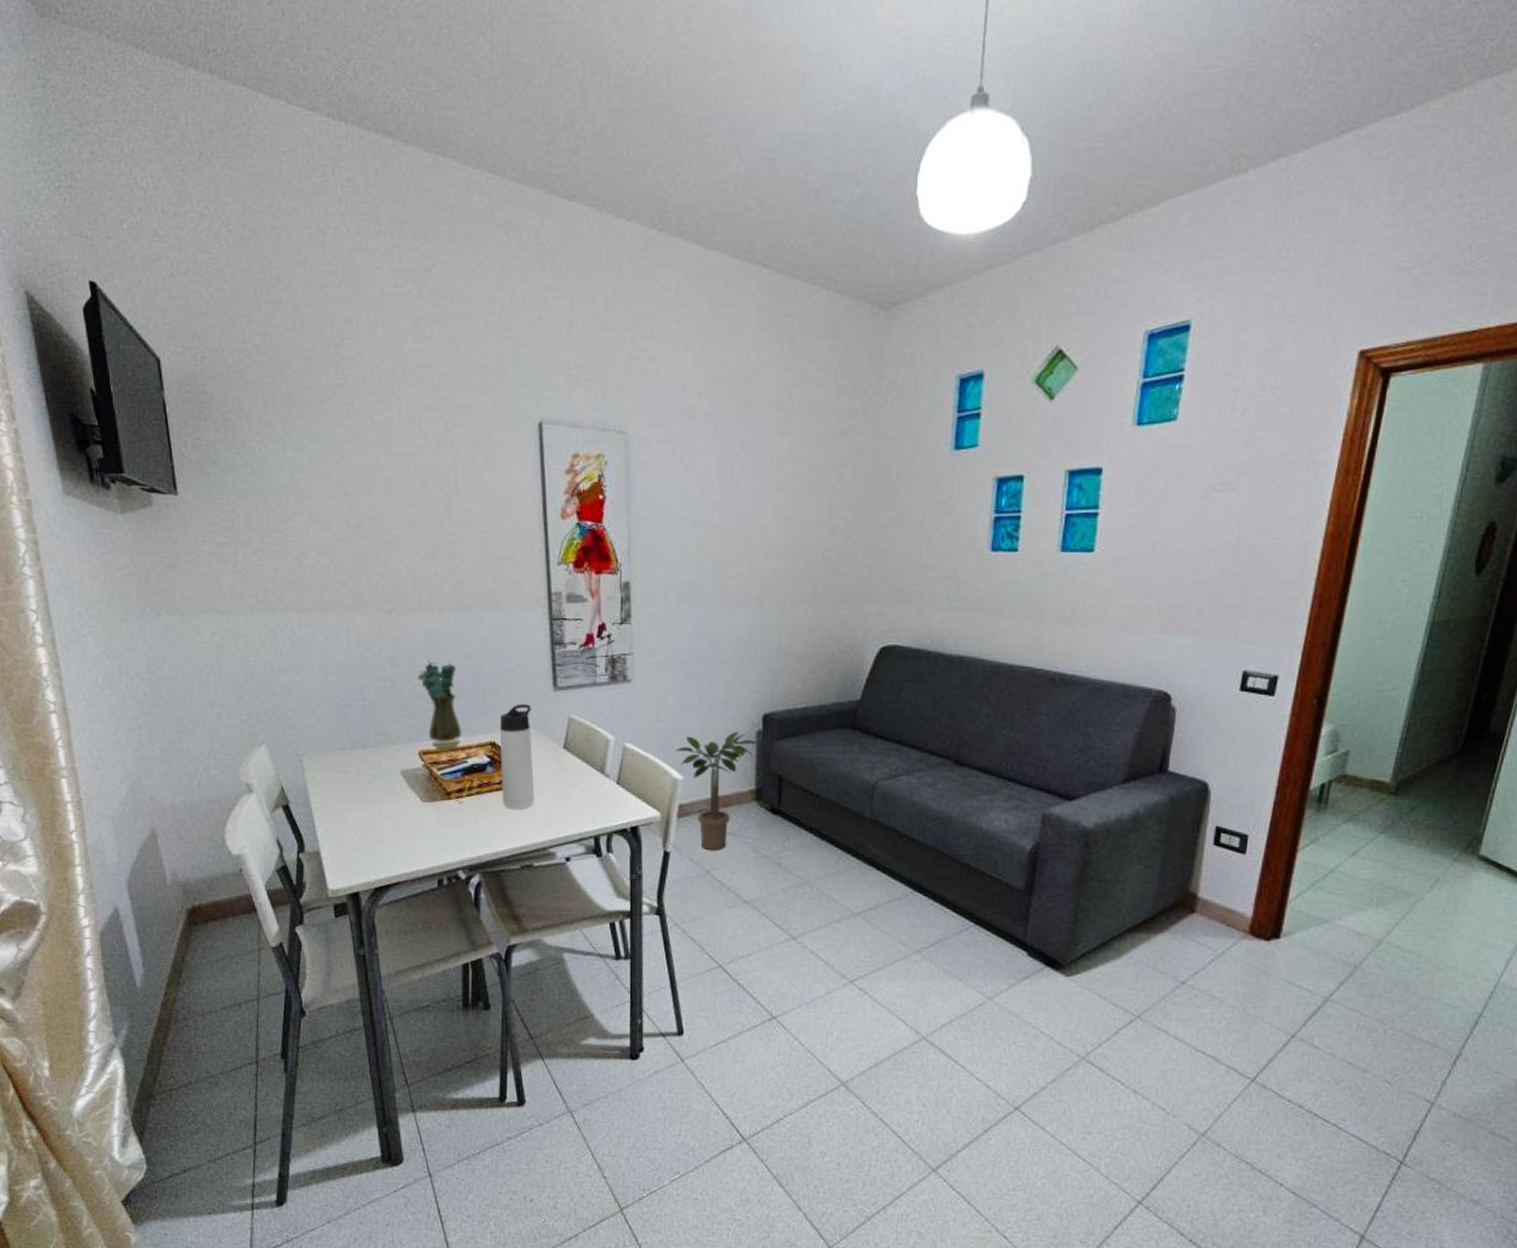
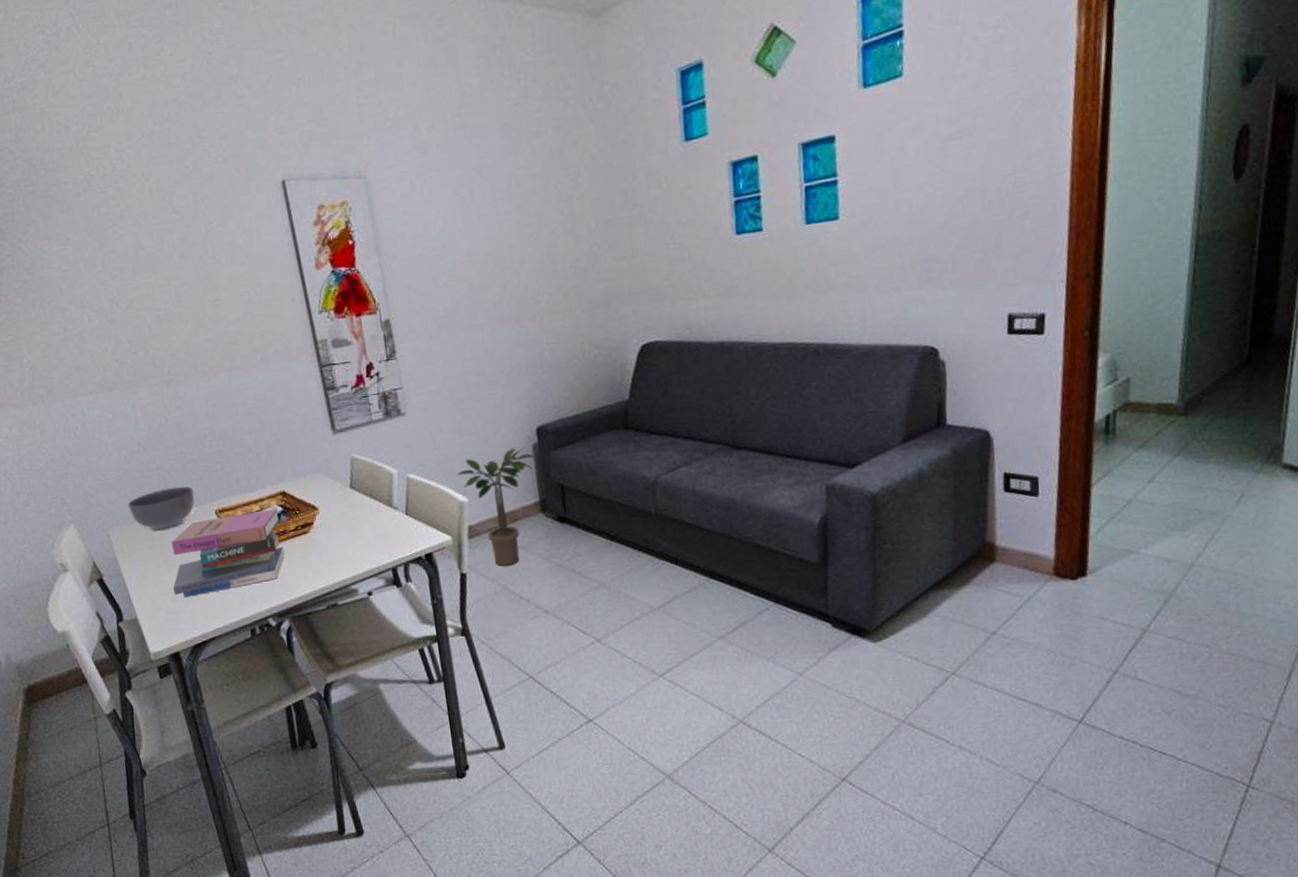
bowl: none [327,721,399,764] -> present [127,486,195,531]
books: none [363,758,485,837] -> present [171,508,285,598]
vase: present [418,658,462,752] -> none [204,421,254,508]
thermos bottle: present [499,703,535,810] -> none [286,450,331,554]

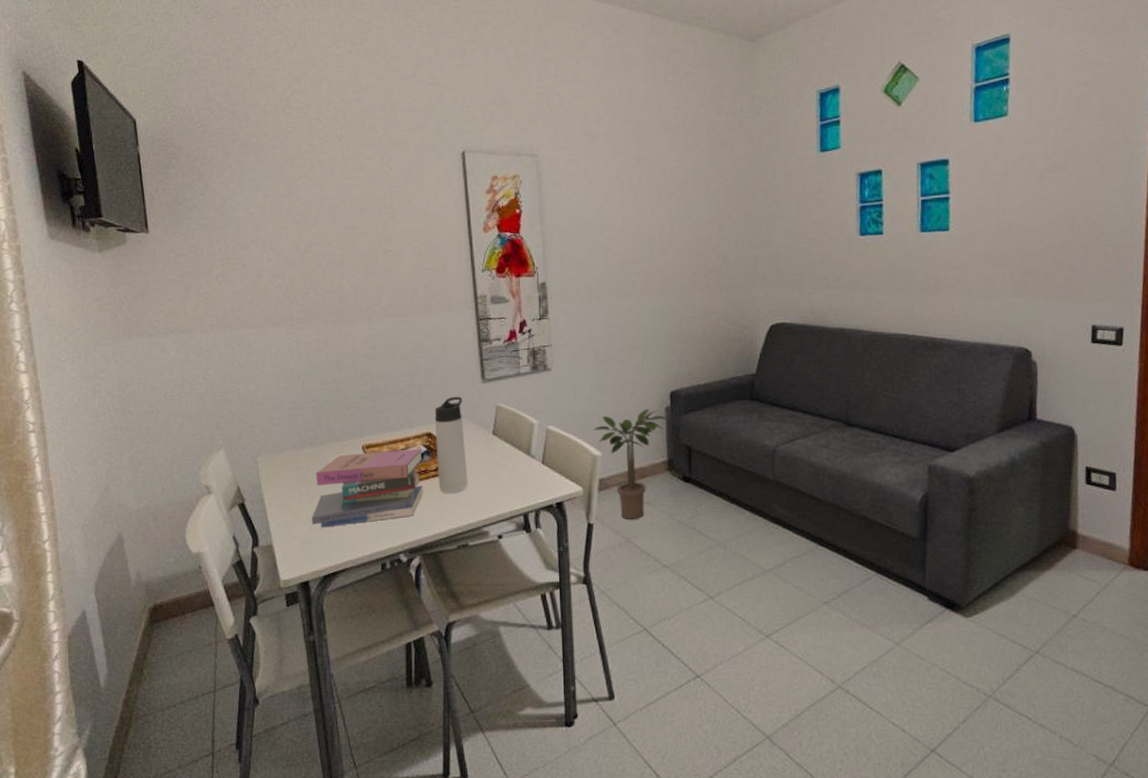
bowl: present [127,486,195,531] -> none [279,420,344,461]
thermos bottle: none [286,450,331,554] -> present [434,396,468,494]

